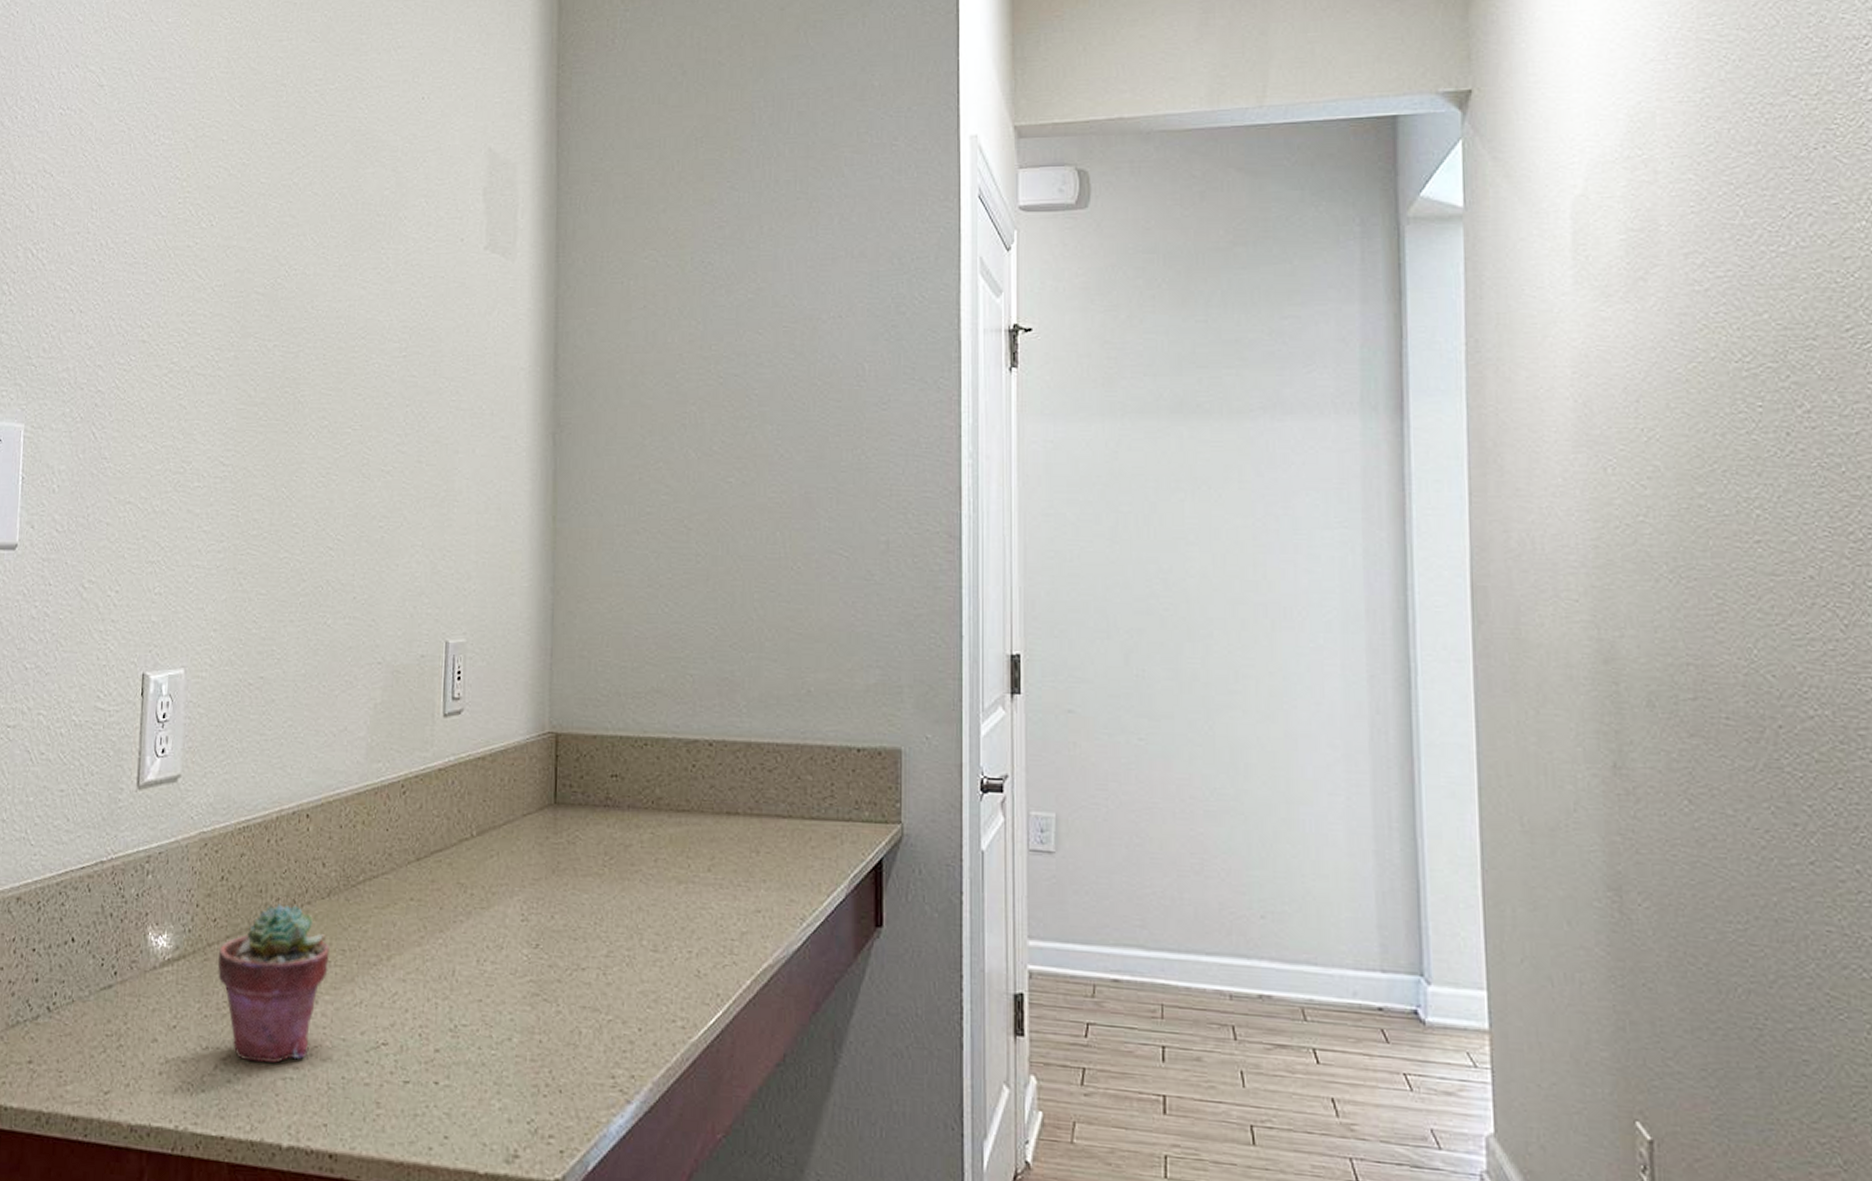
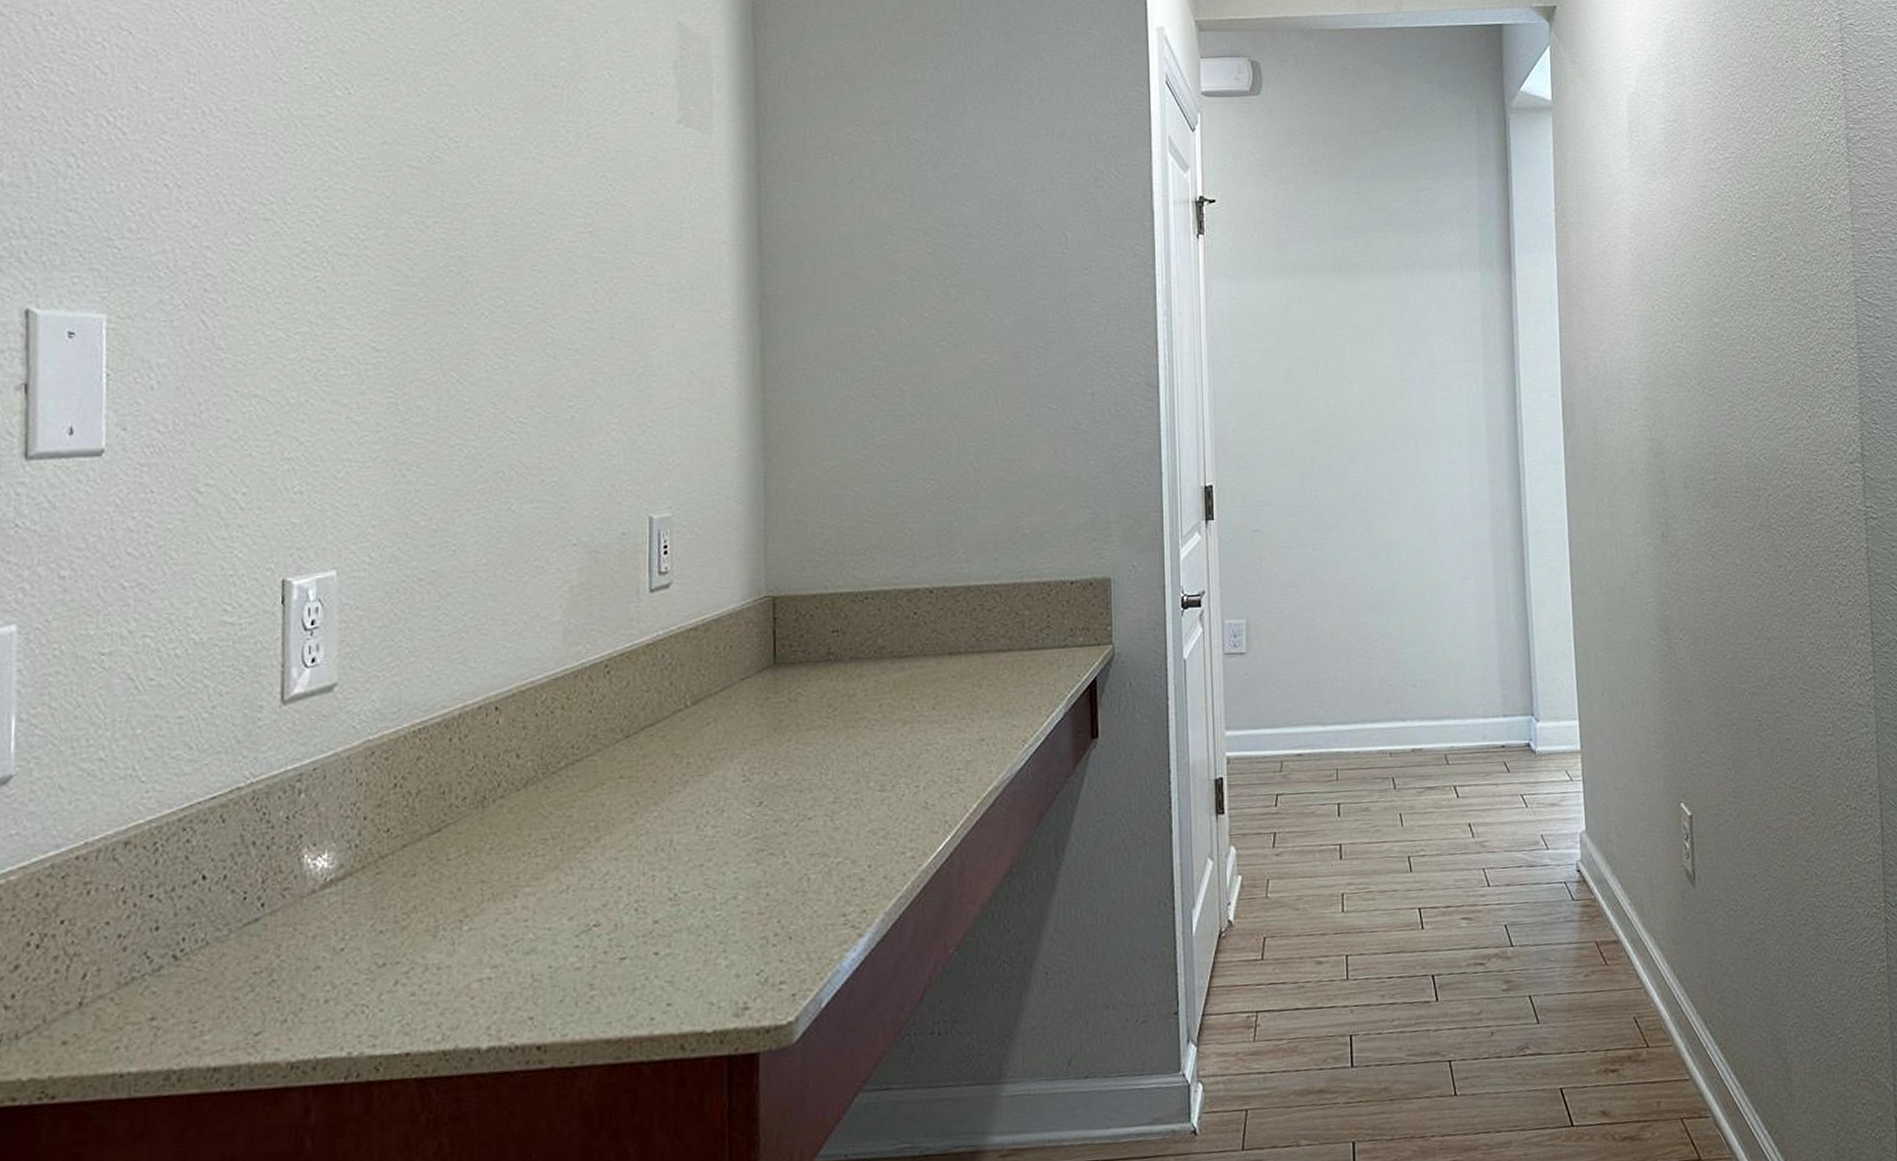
potted succulent: present [217,904,329,1063] -> none [393,801,528,970]

